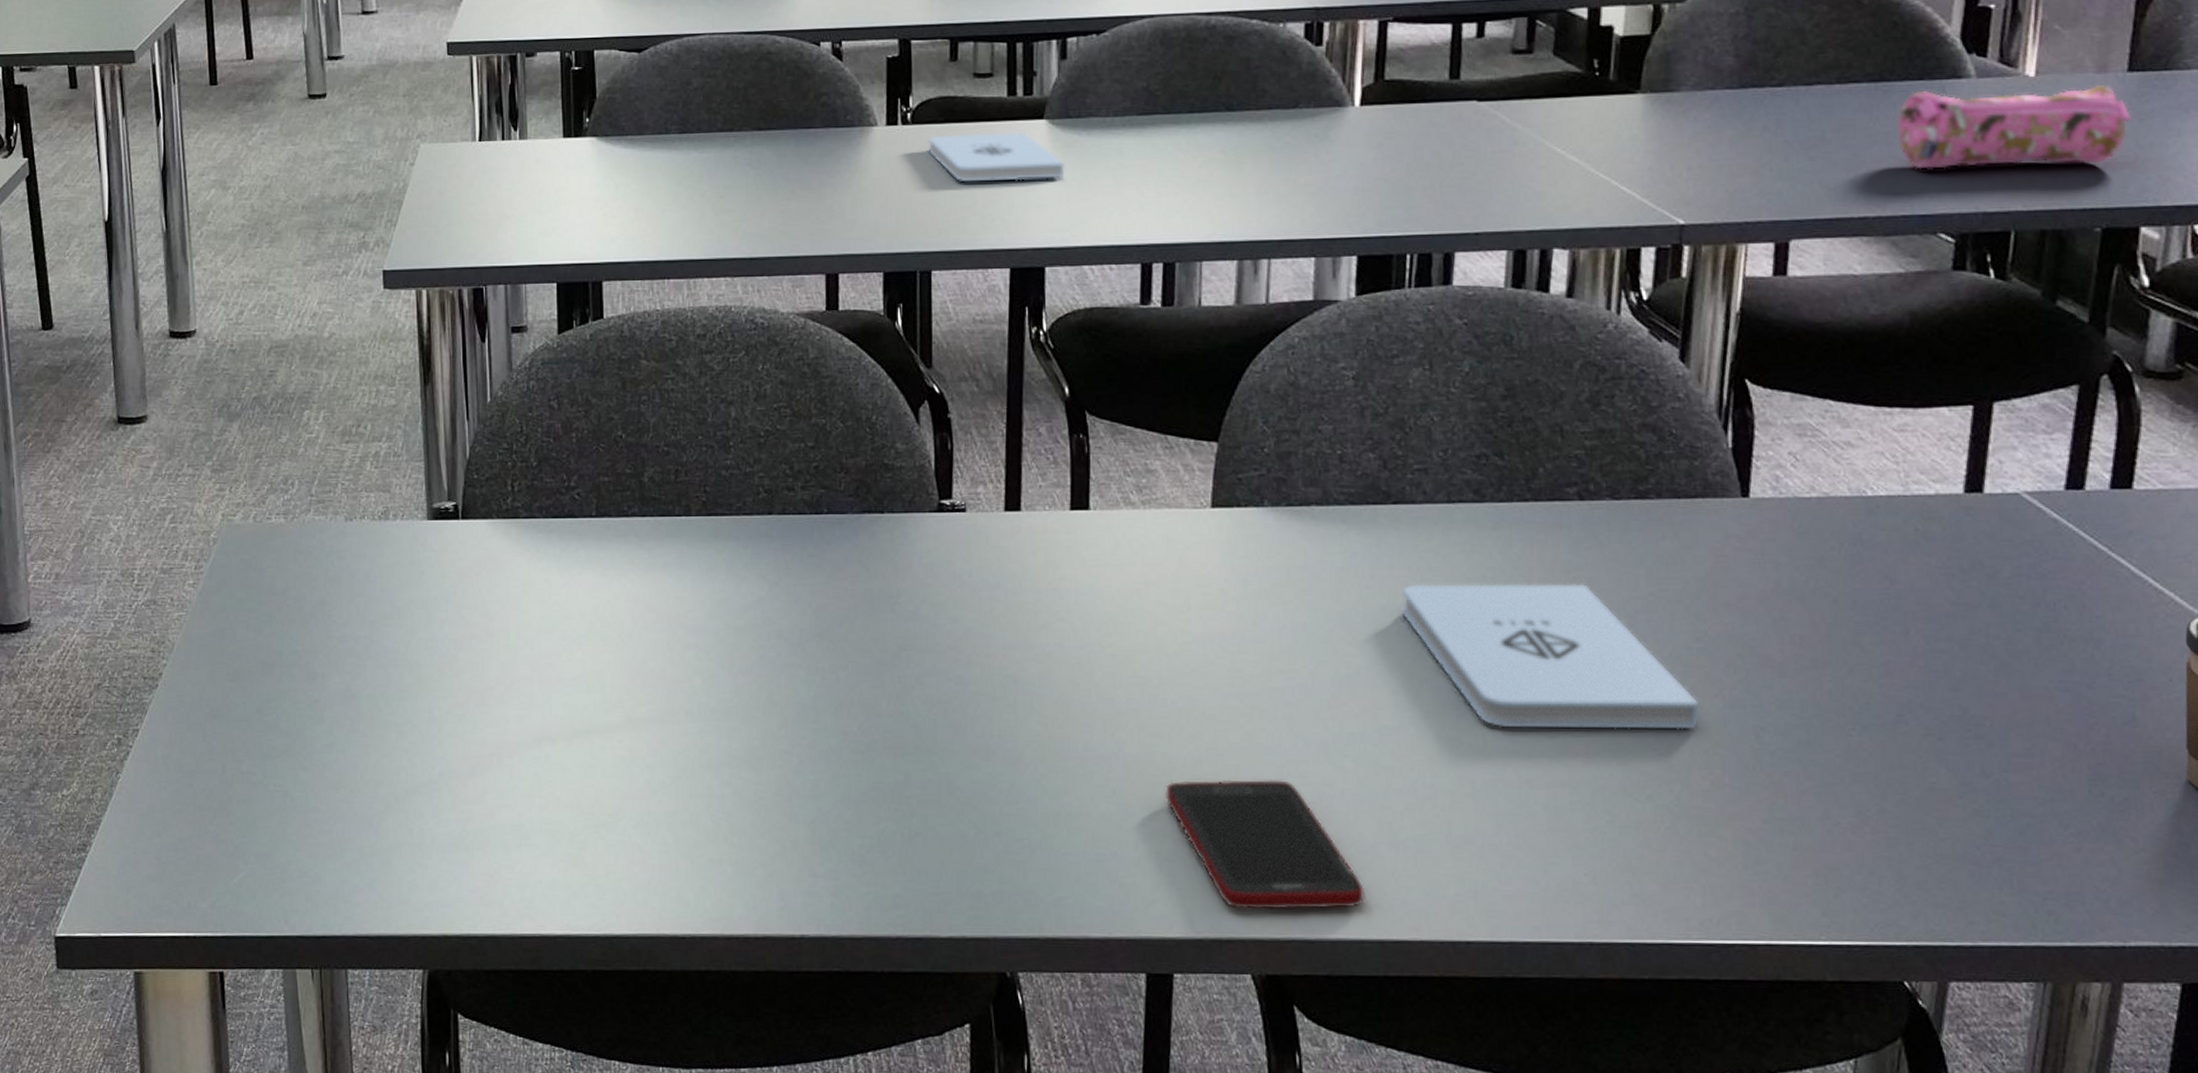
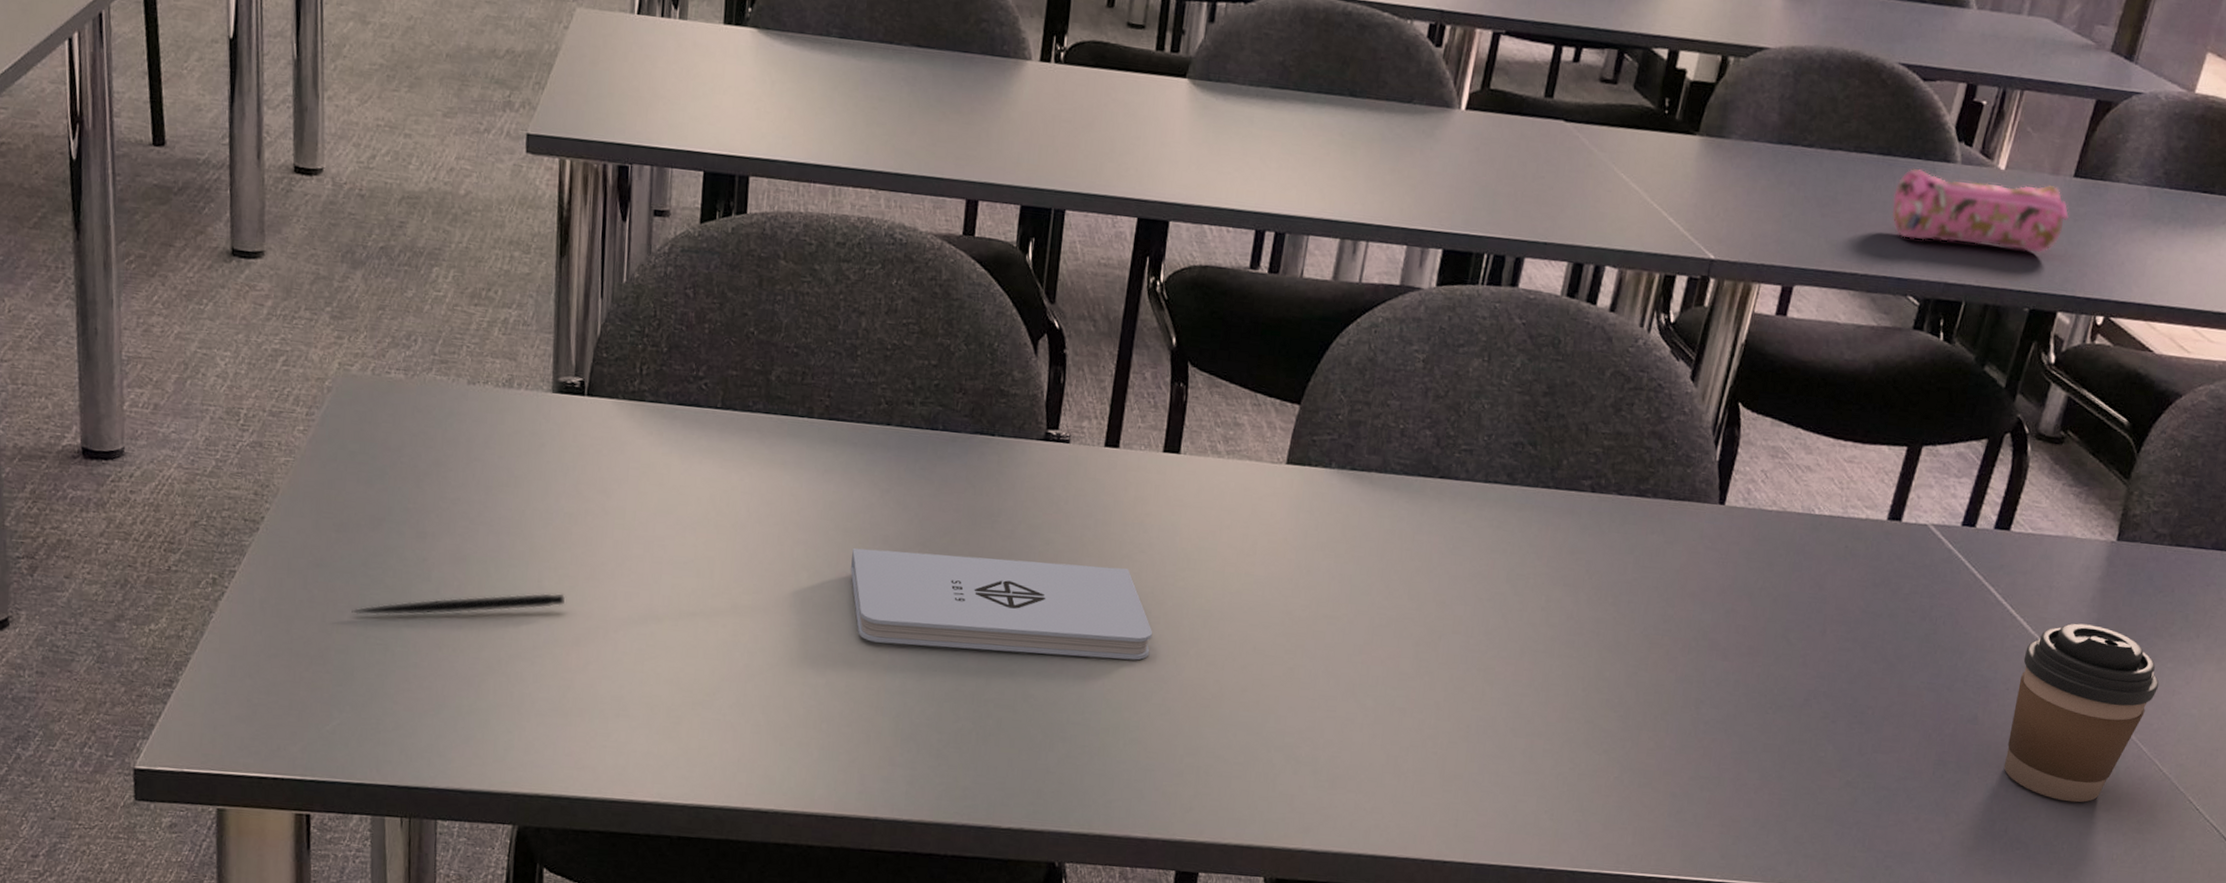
pen: none [250,723,456,762] -> present [351,593,565,615]
notepad: none [746,640,1084,745] -> present [850,547,1152,660]
notepad: present [928,132,1065,181] -> none [1076,77,1199,138]
cell phone: present [1164,780,1366,910] -> none [1211,705,1368,826]
notepad: present [1400,584,1700,730] -> none [1432,551,1658,698]

